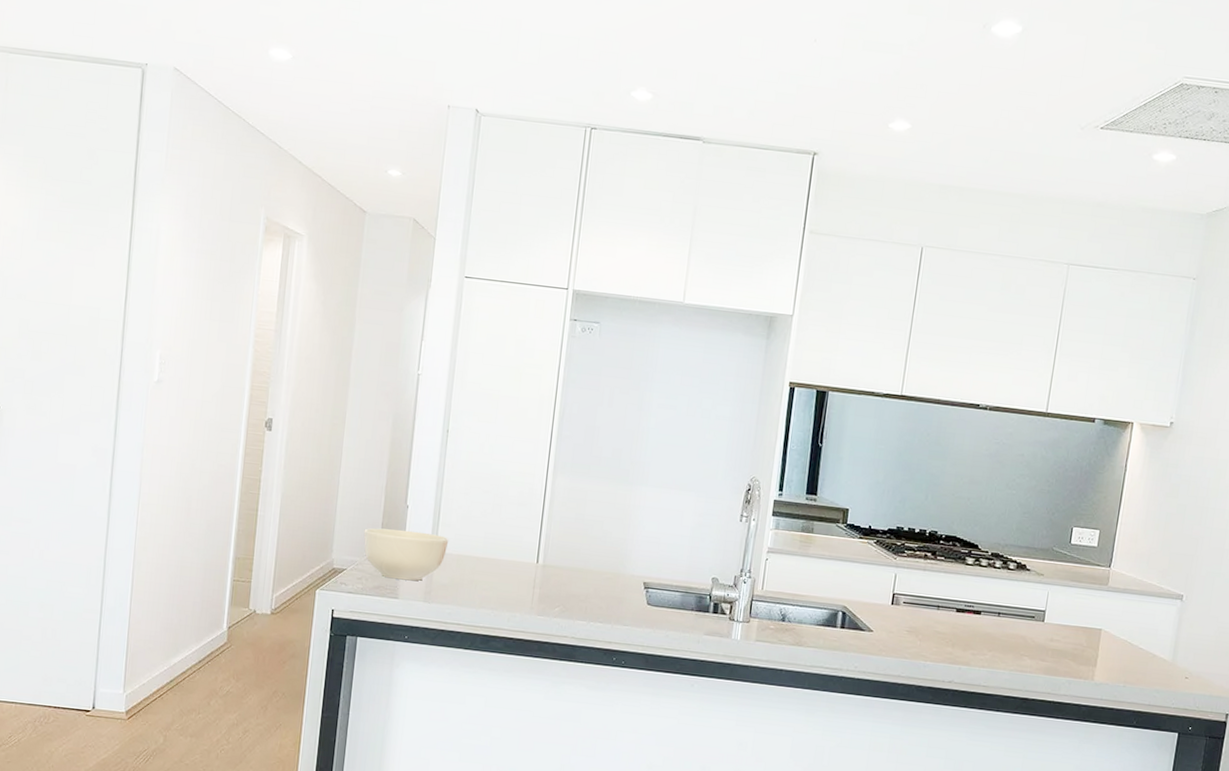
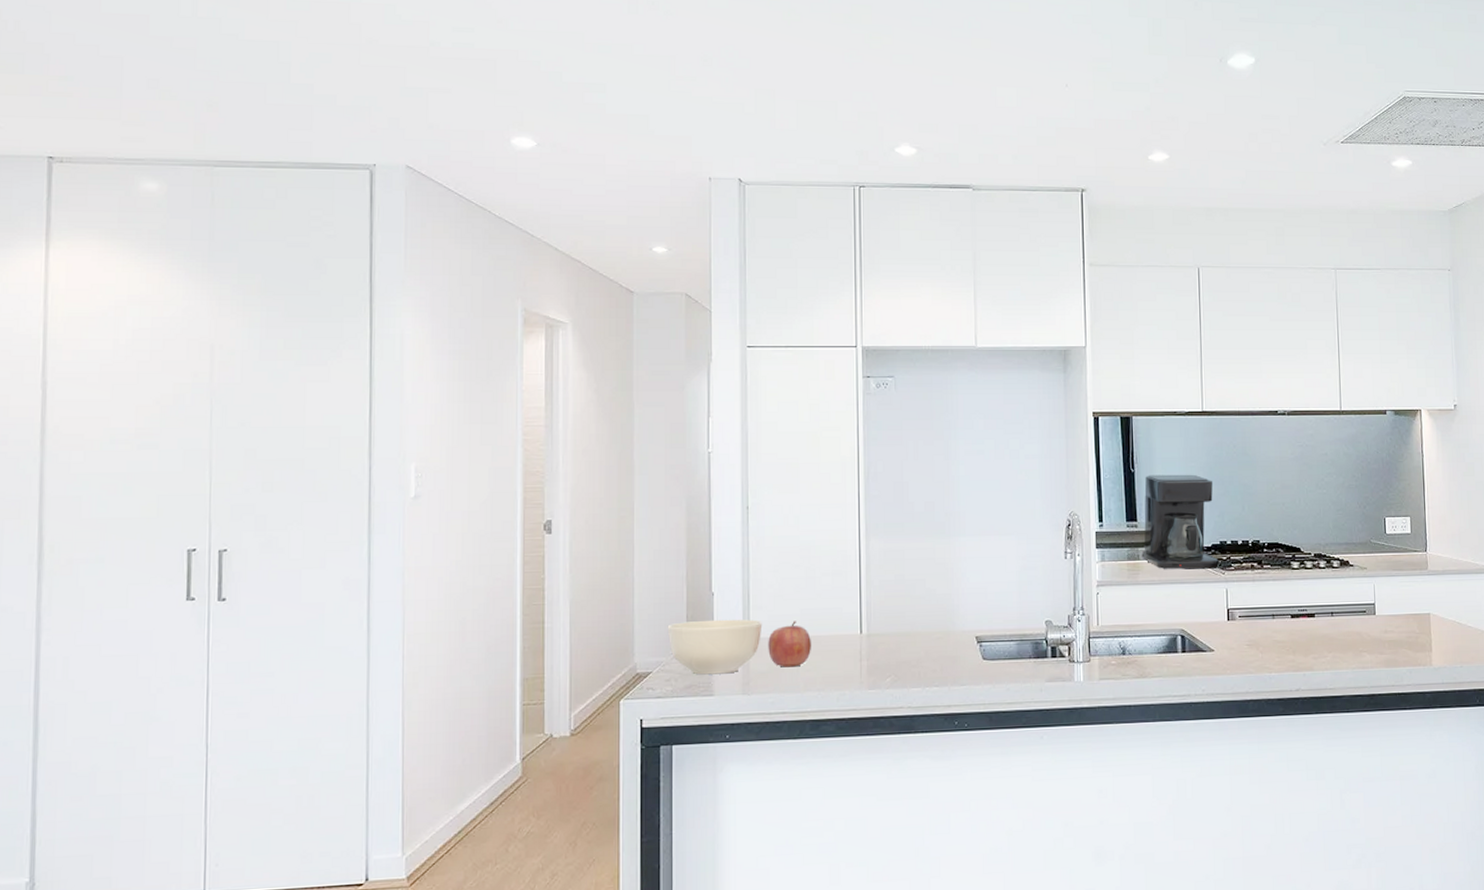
fruit: none [451,542,492,585] -> present [768,621,812,667]
coffee maker: none [816,451,900,552] -> present [1141,474,1219,570]

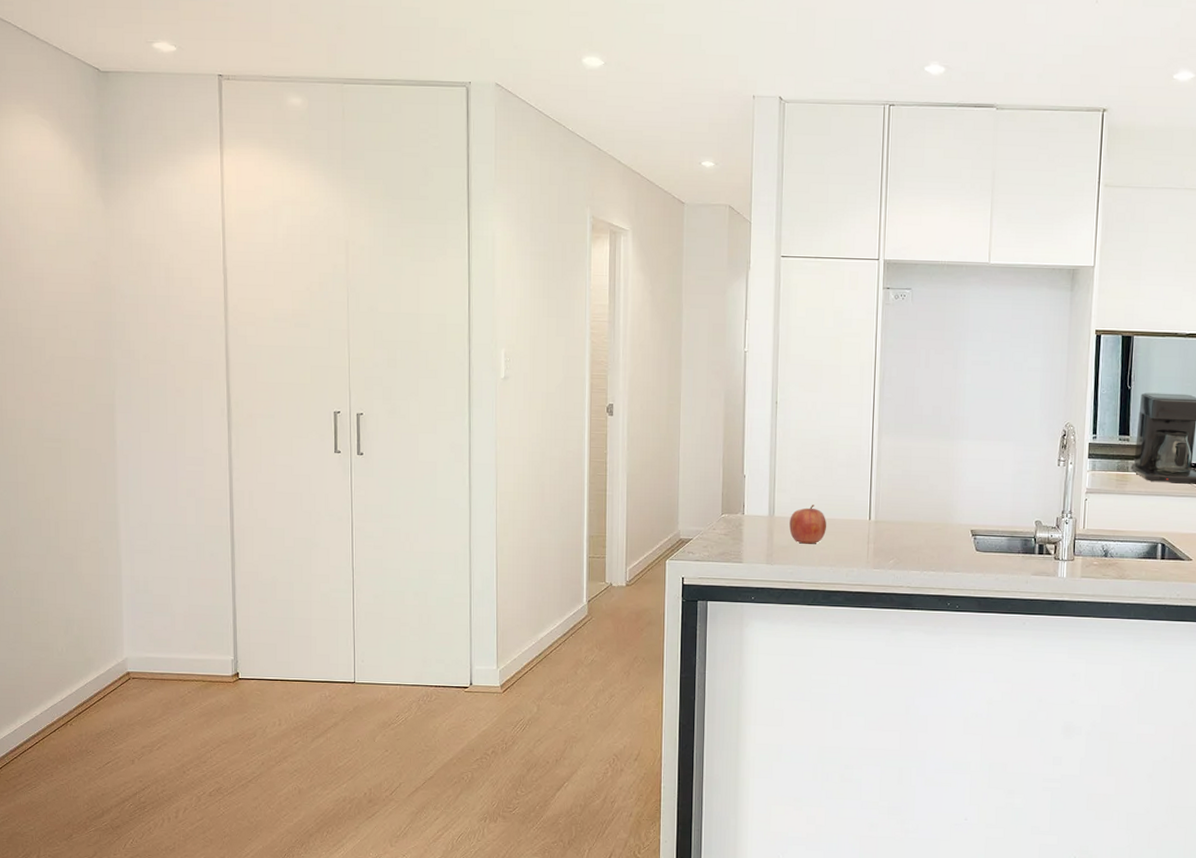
bowl: present [667,619,763,675] -> none [706,498,786,545]

